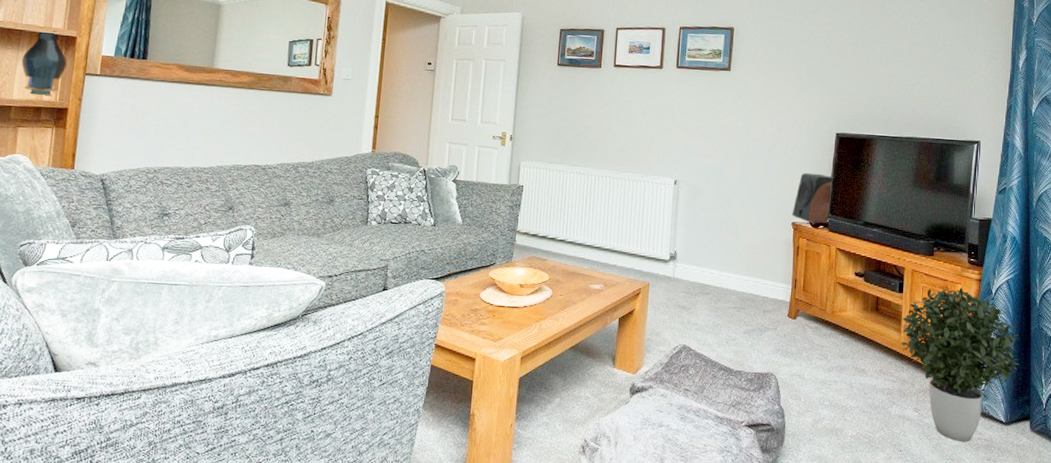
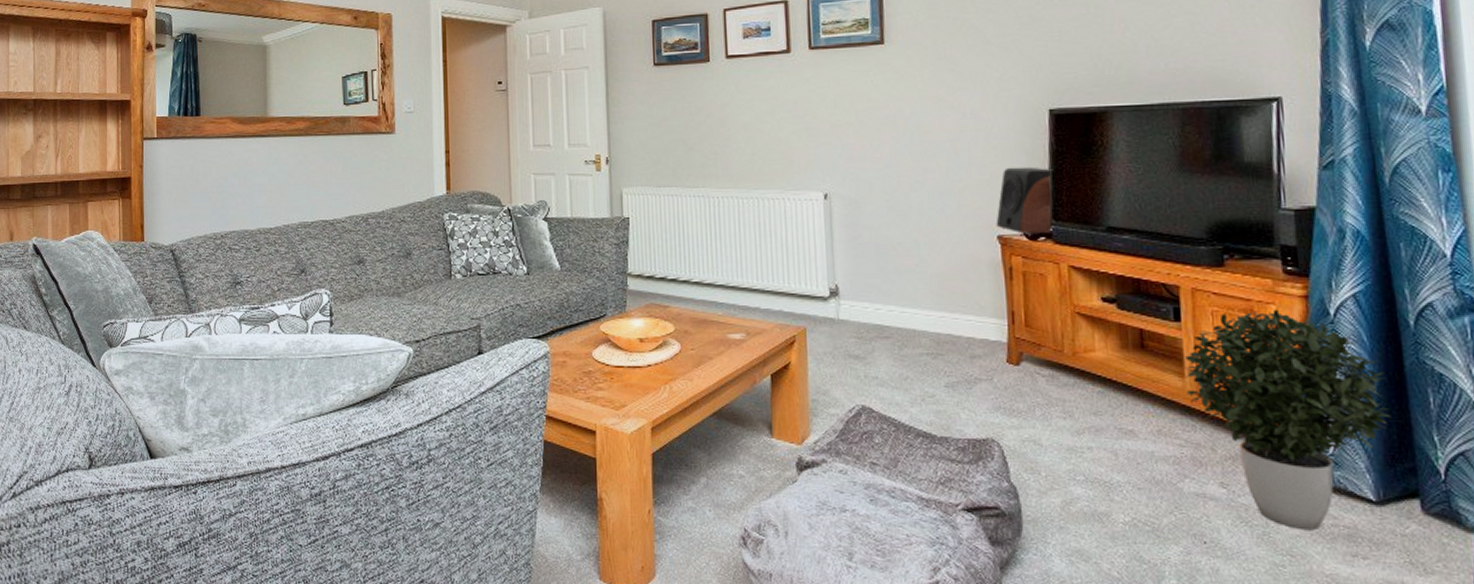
vase: present [21,31,67,96] -> none [82,97,125,167]

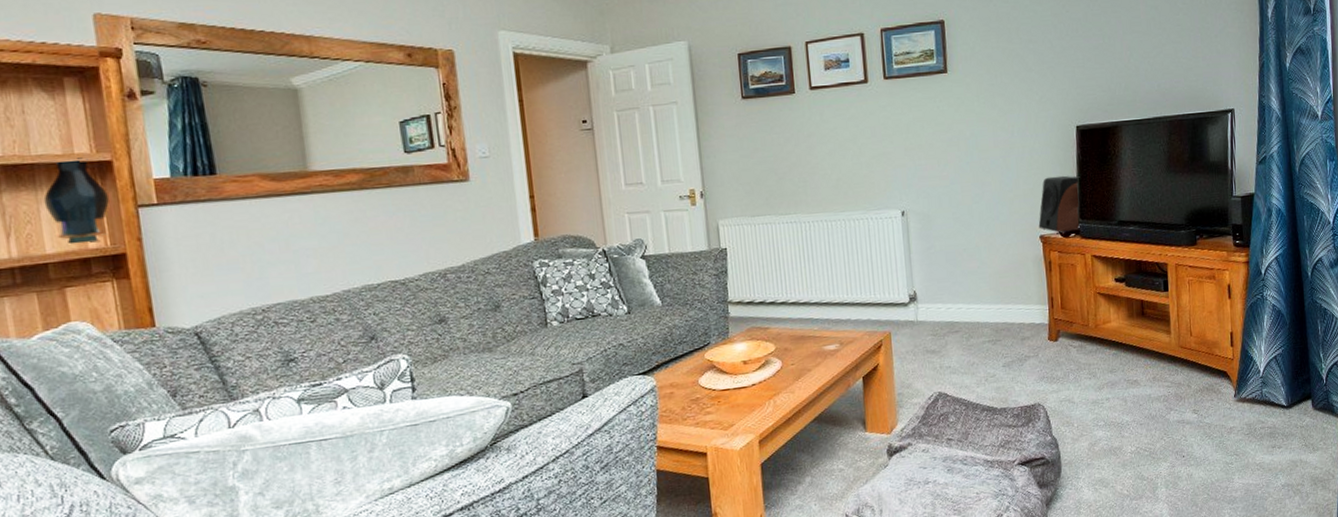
vase: none [82,97,125,167] -> present [43,157,110,245]
potted plant: present [1186,309,1391,530] -> none [1171,274,1296,435]

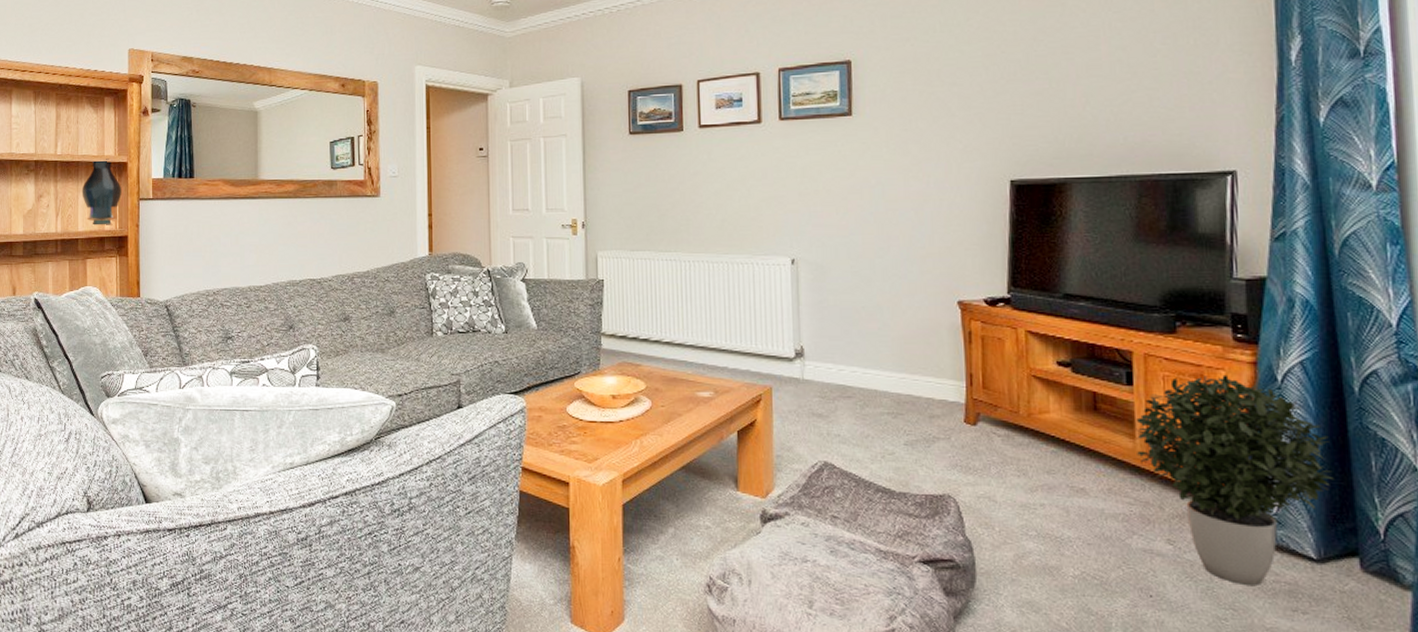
speaker: present [1038,175,1080,233] -> none [956,235,1013,302]
potted plant: none [1171,274,1296,435] -> present [1137,374,1334,585]

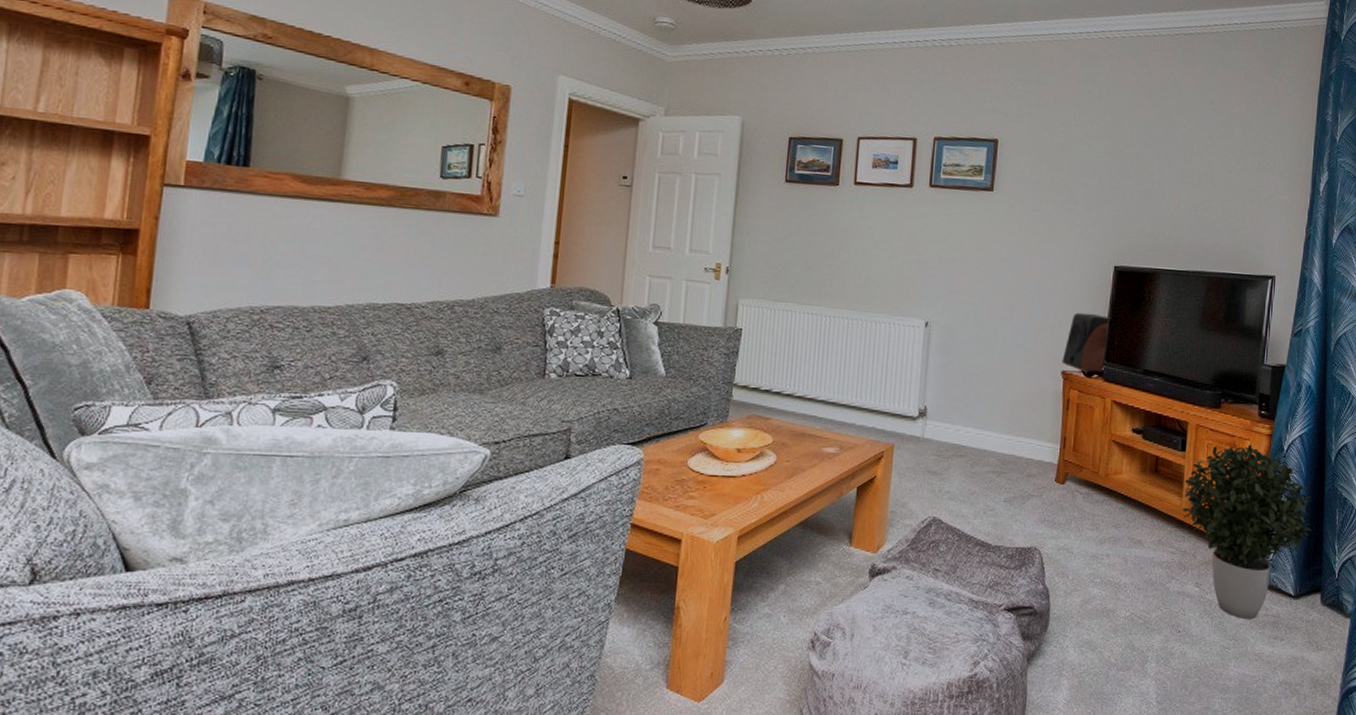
vase: present [82,159,122,226] -> none [71,127,138,213]
speaker: none [956,235,1013,302] -> present [1062,312,1111,374]

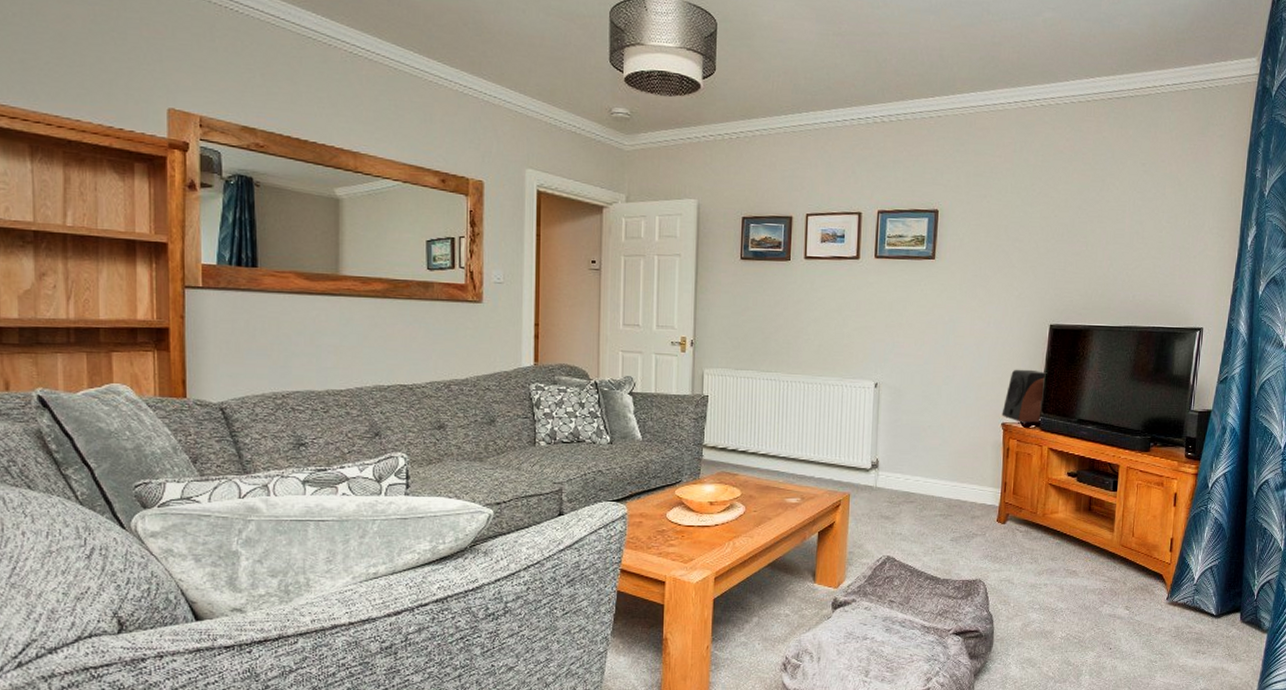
potted plant: present [1182,444,1312,619] -> none [1113,483,1234,636]

